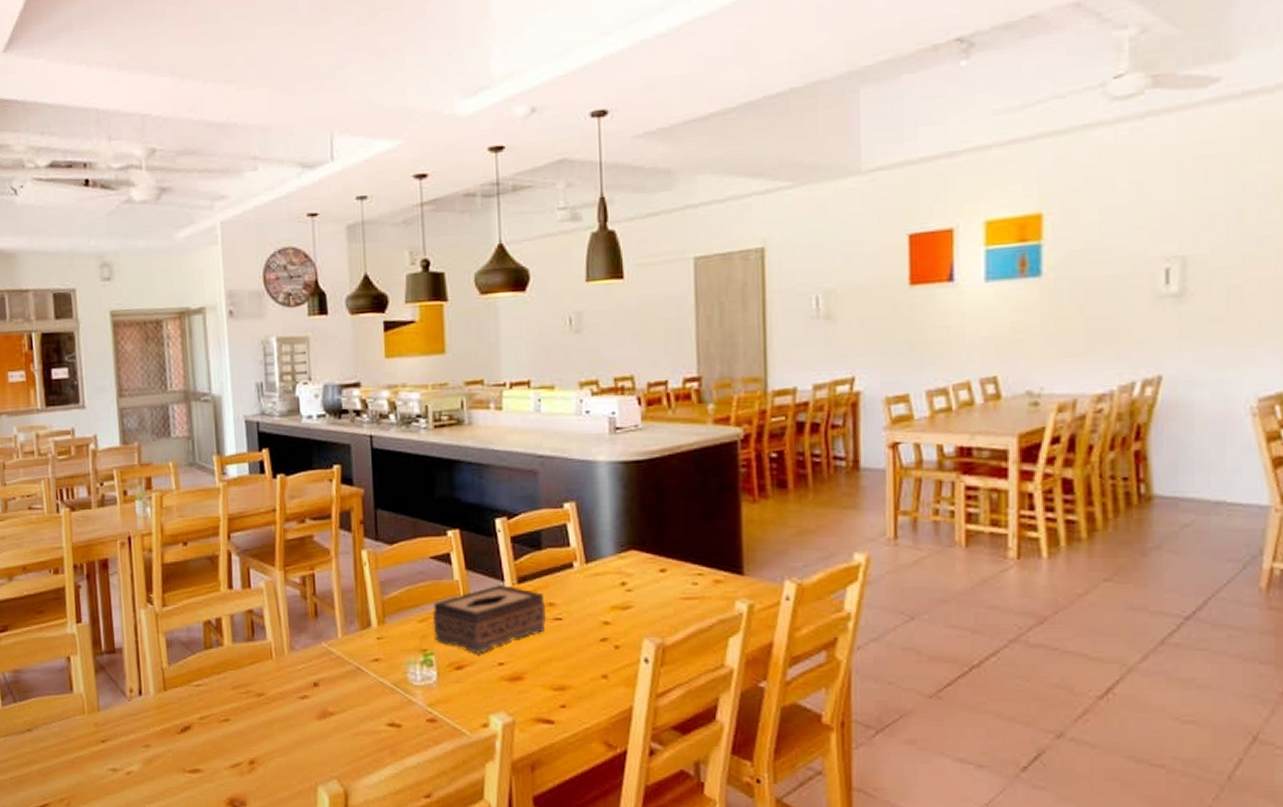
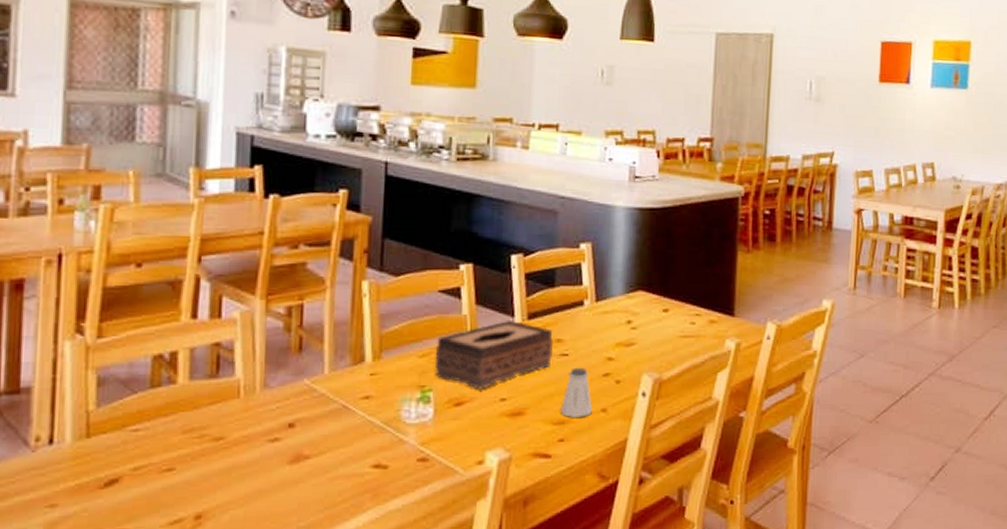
saltshaker: none [560,632,592,683] -> present [561,367,592,417]

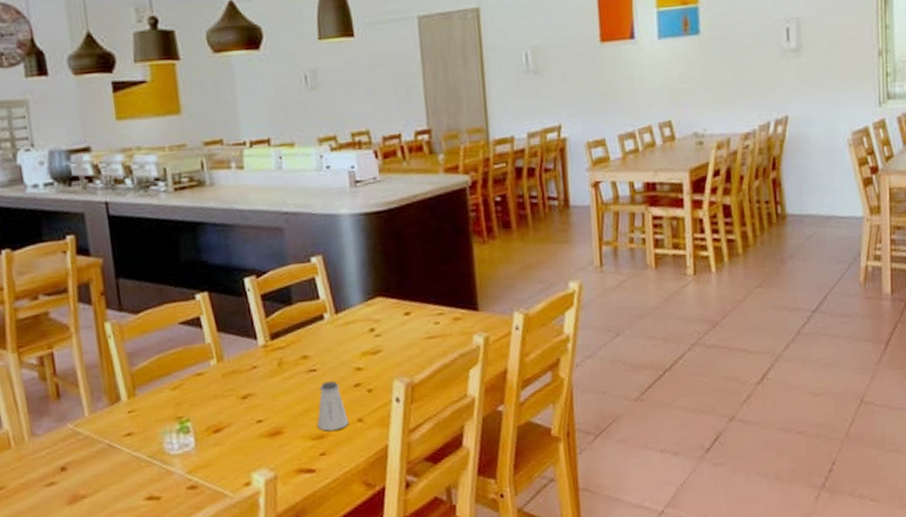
tissue box: present [434,321,553,389] -> none [185,343,301,415]

